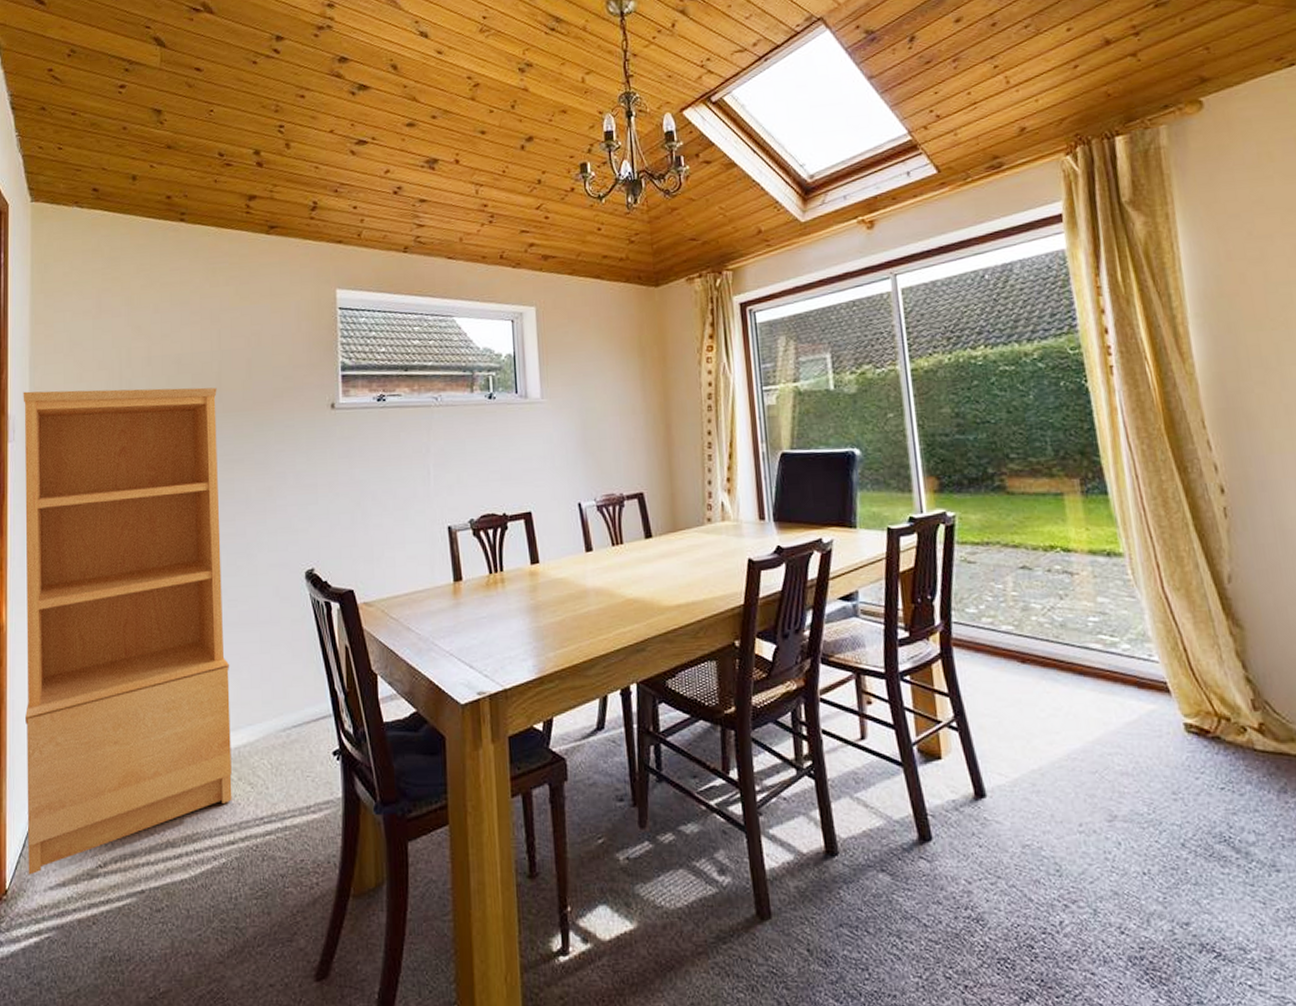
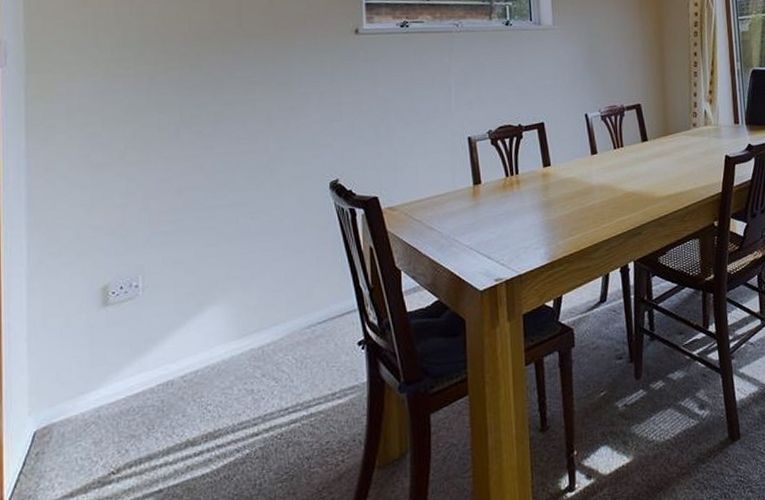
bookcase: present [23,387,232,875] -> none [16,13,256,492]

